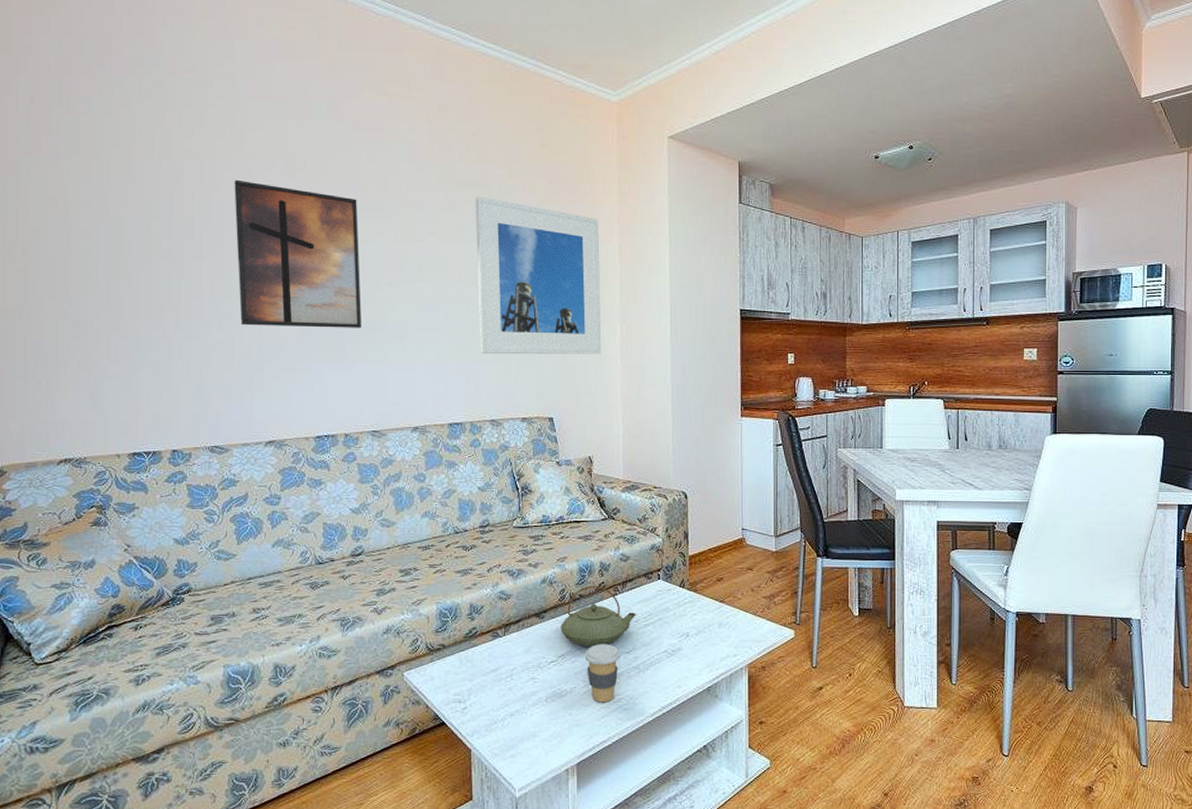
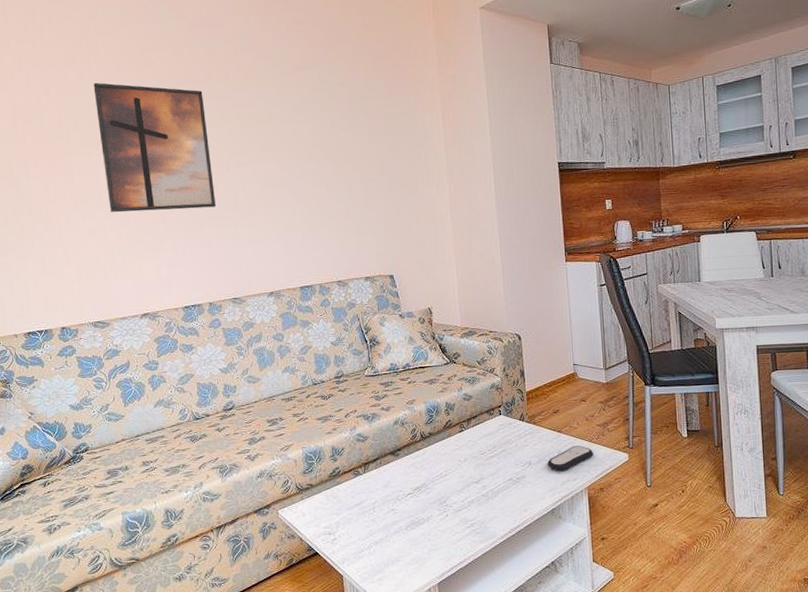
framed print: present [475,197,602,355] -> none [307,78,433,222]
teapot: present [561,586,636,646] -> none [414,424,482,479]
coffee cup: present [584,644,621,703] -> none [437,475,470,528]
remote control: none [707,618,757,645] -> present [548,445,593,471]

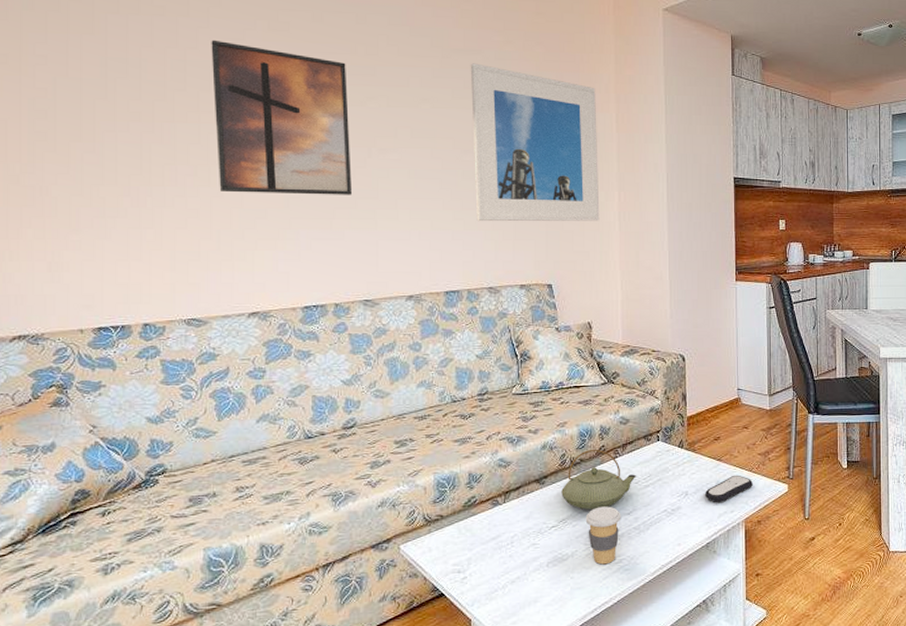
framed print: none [307,78,433,222] -> present [470,63,600,222]
teapot: none [414,424,482,479] -> present [561,450,636,510]
coffee cup: none [437,475,470,528] -> present [585,506,621,565]

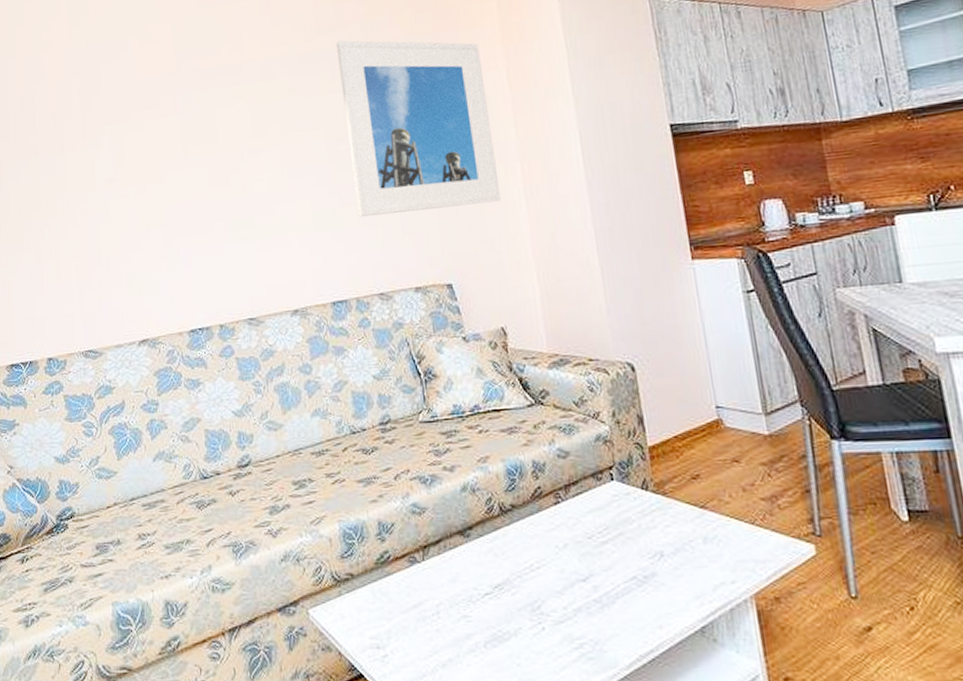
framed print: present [211,39,351,195] -> none [91,64,227,216]
teapot: present [561,450,636,510] -> none [492,492,588,573]
coffee cup: present [585,506,621,565] -> none [526,569,575,649]
remote control: present [705,475,753,502] -> none [688,528,759,568]

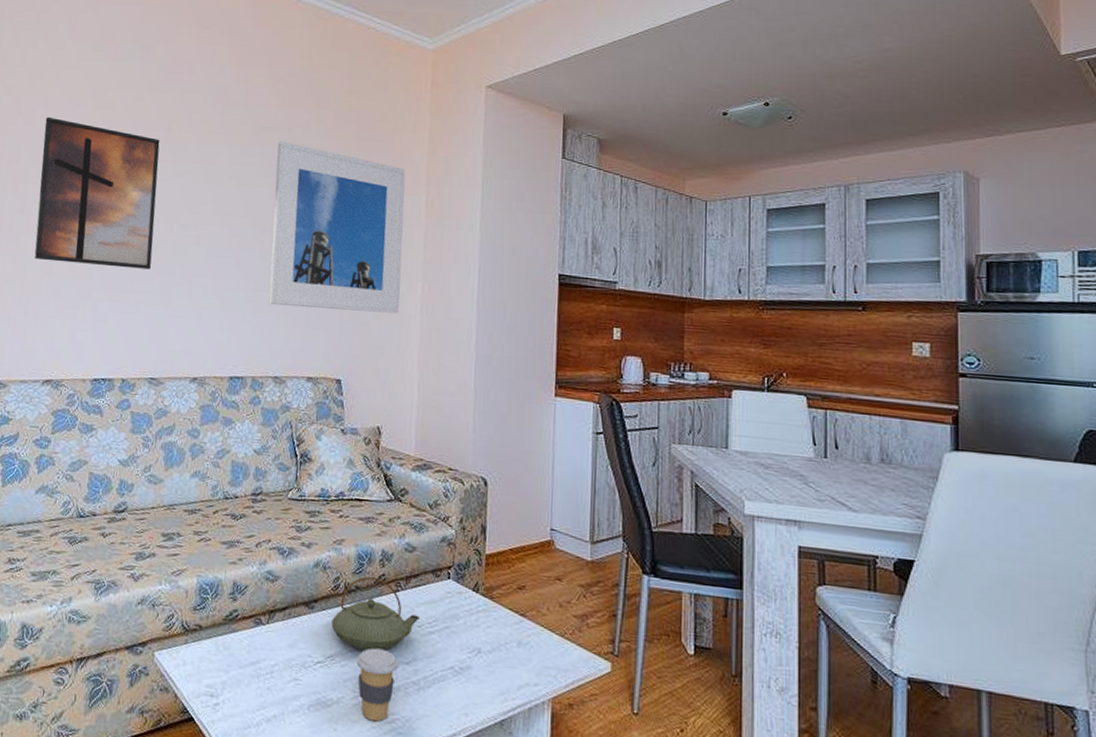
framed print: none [91,64,227,216] -> present [34,116,160,270]
teapot: none [492,492,588,573] -> present [331,576,419,651]
coffee cup: none [526,569,575,649] -> present [356,648,399,722]

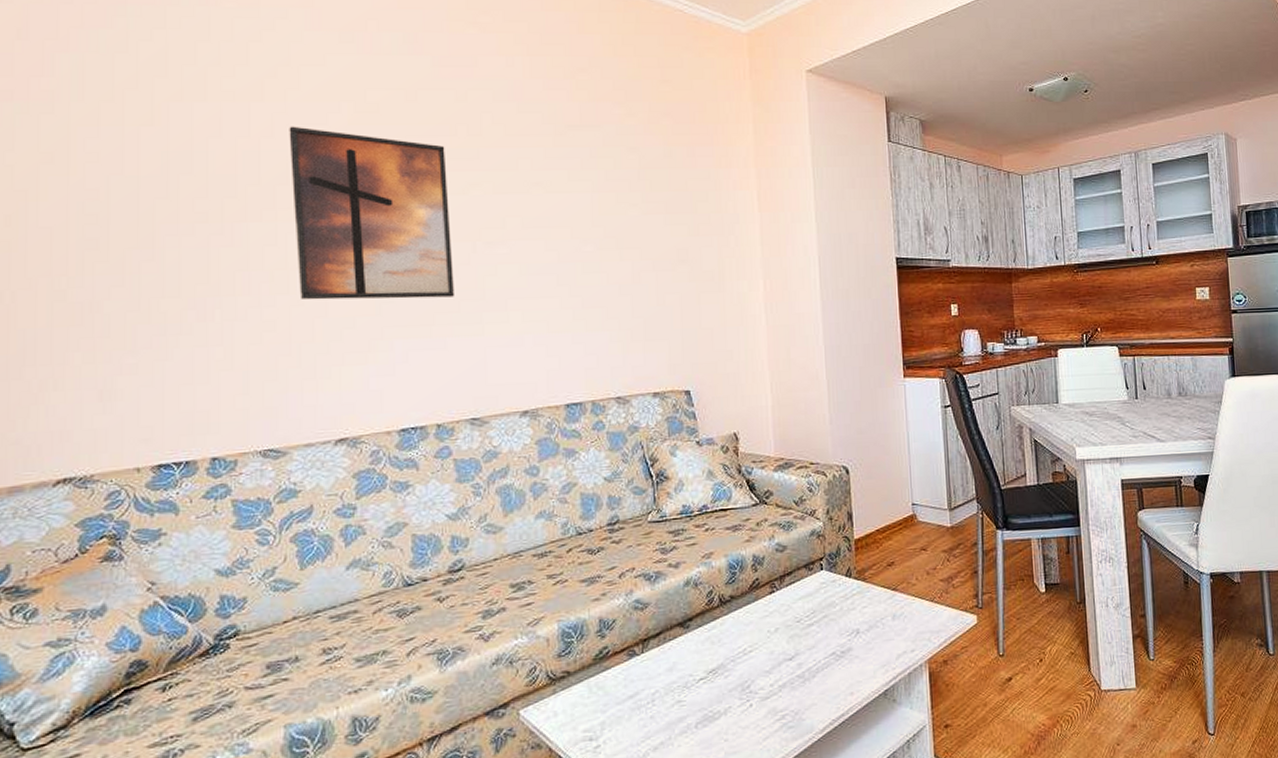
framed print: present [268,141,406,314] -> none [588,140,743,321]
teapot: present [331,576,419,651] -> none [709,583,797,657]
coffee cup: present [356,648,399,722] -> none [739,651,782,723]

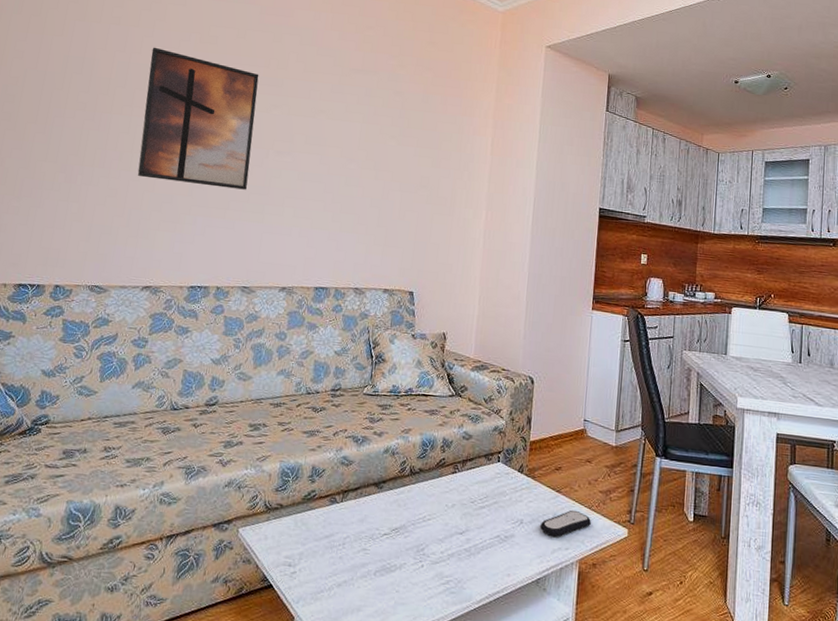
remote control: none [880,606,935,641] -> present [540,510,591,537]

